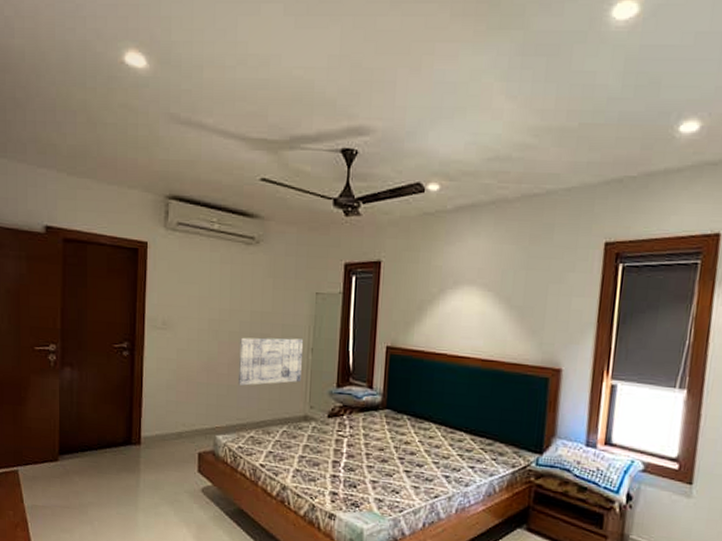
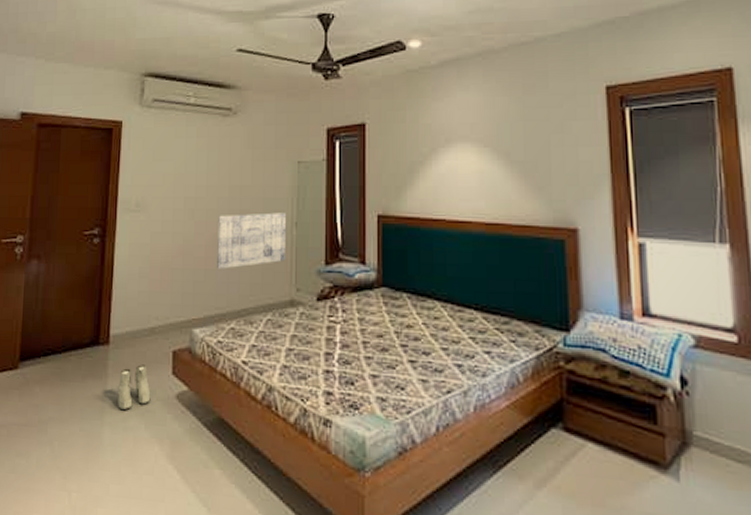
boots: none [149,462,179,500] -> present [117,364,151,411]

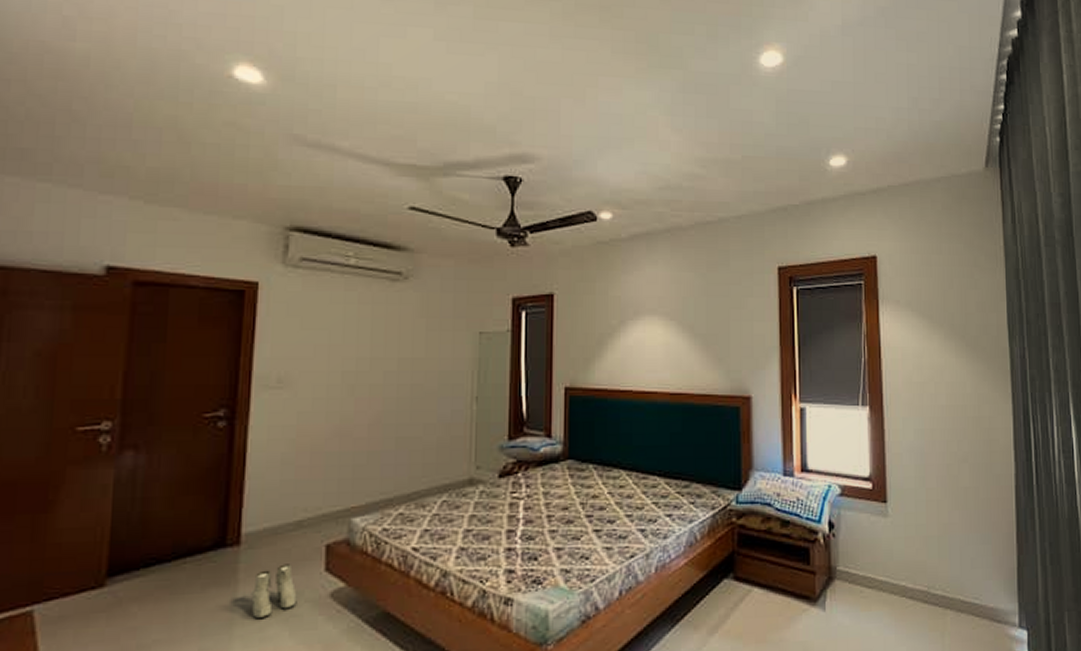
wall art: present [216,212,287,269] -> none [381,387,466,450]

